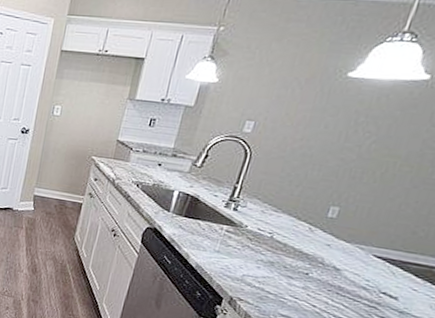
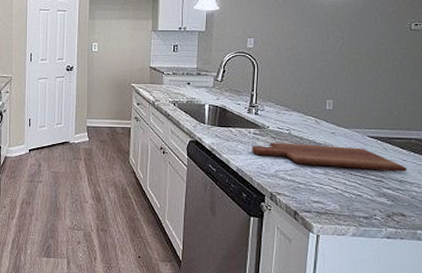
cutting board: none [219,243,416,303] -> present [252,142,407,172]

